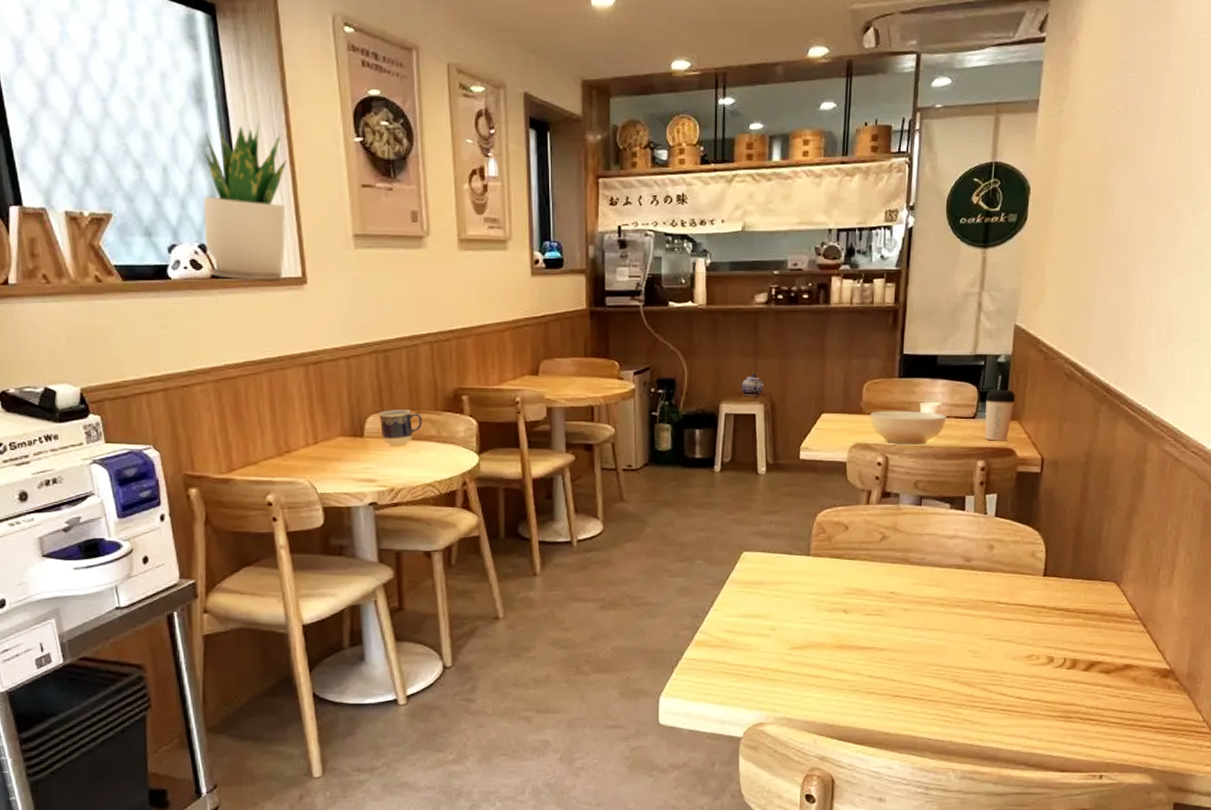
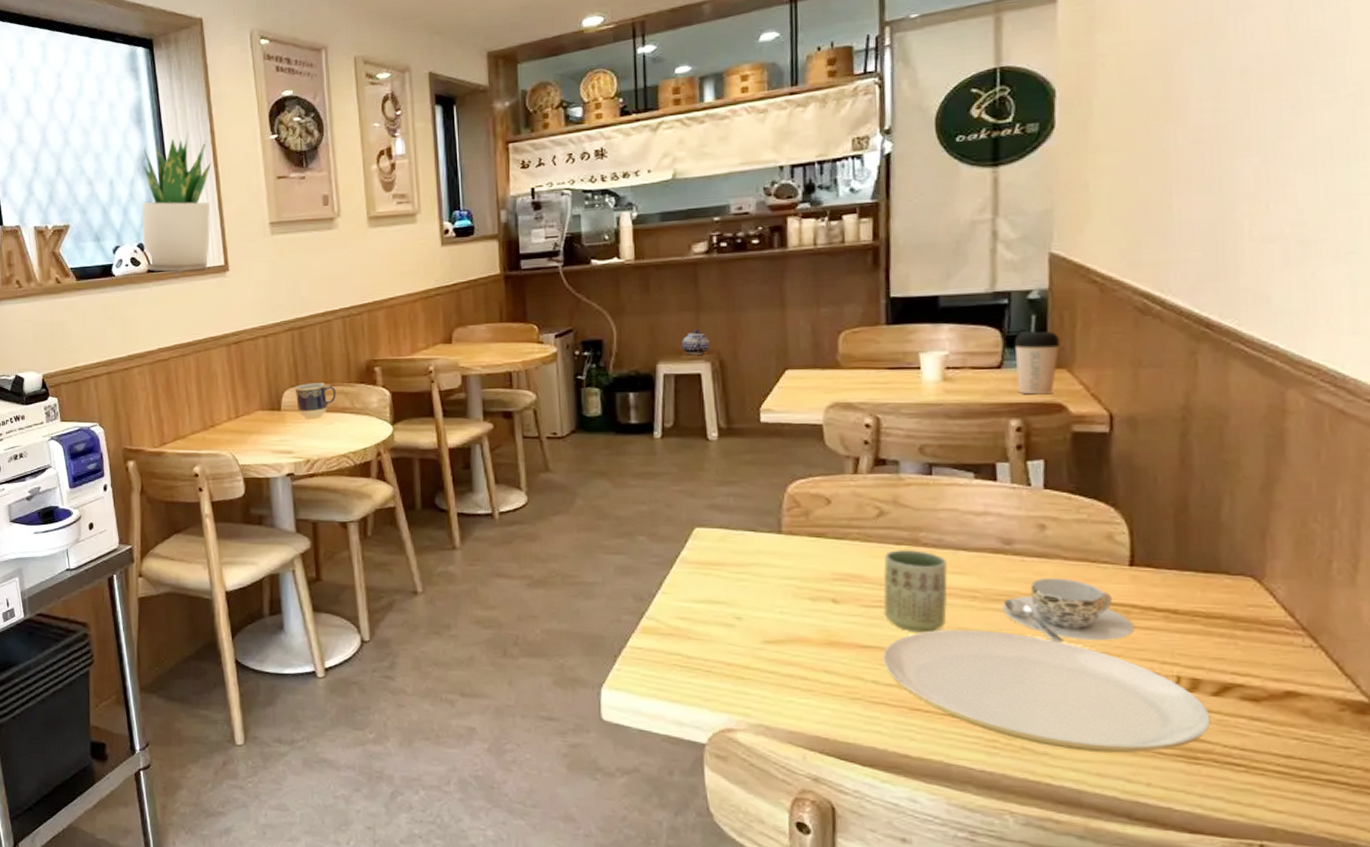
bowl: present [870,410,948,445] -> none [850,362,960,403]
plate: none [876,630,1081,719] -> present [883,629,1211,753]
cup: none [880,568,926,633] -> present [883,550,948,632]
teacup: none [961,587,1042,637] -> present [1003,577,1134,643]

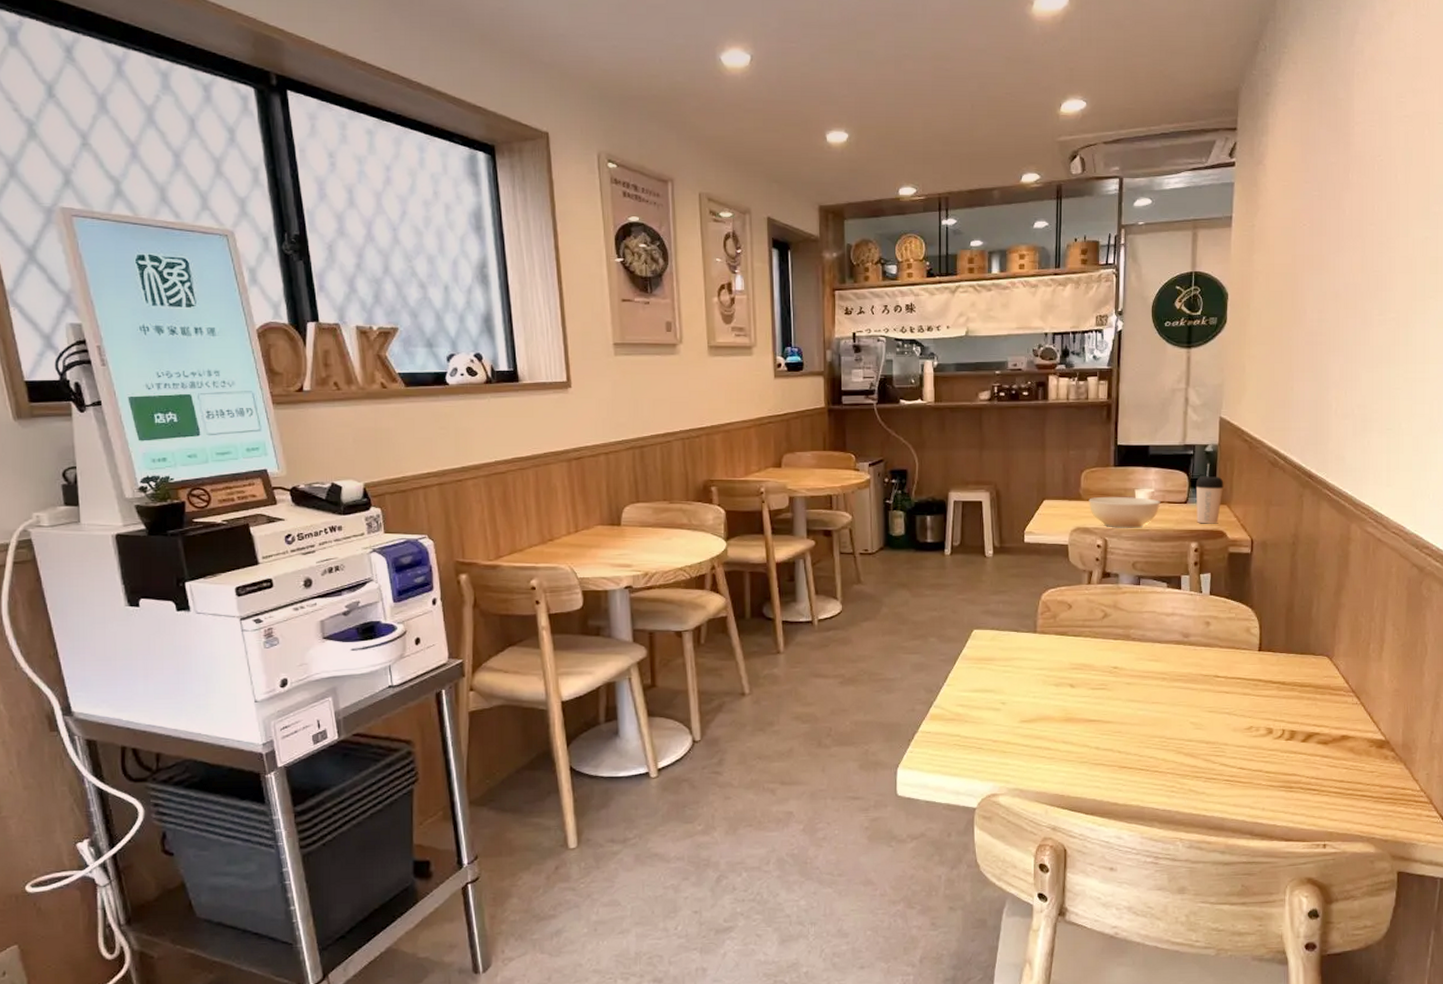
planter: present [142,132,212,273] -> none [479,245,555,385]
cup: present [294,383,336,420] -> none [634,500,674,535]
teapot: present [681,328,711,355] -> none [968,463,990,485]
bowl: none [850,362,960,403] -> present [1089,496,1161,528]
cup: present [883,550,948,632] -> none [1105,644,1147,706]
plate: present [883,629,1211,753] -> none [1103,703,1300,789]
teacup: present [1003,577,1134,643] -> none [1181,661,1259,710]

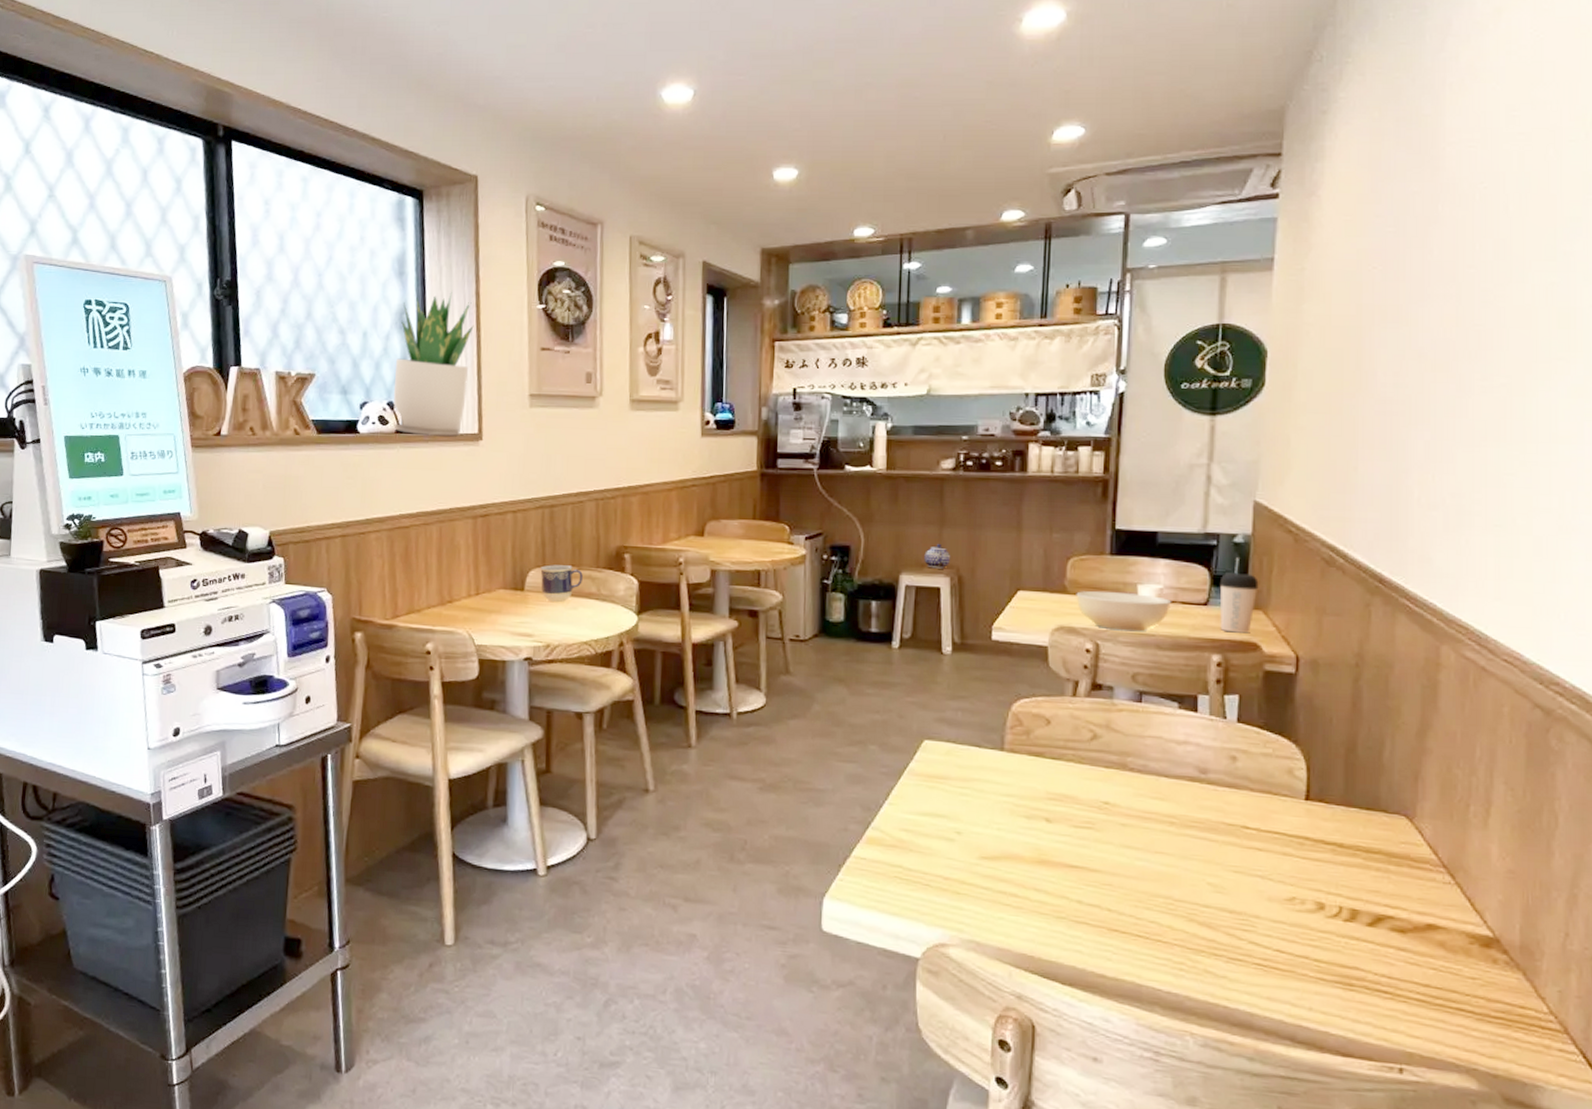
planter: none [479,245,555,385] -> present [393,291,474,437]
cup: none [634,500,674,535] -> present [540,564,583,603]
teapot: none [968,463,990,485] -> present [924,543,951,569]

